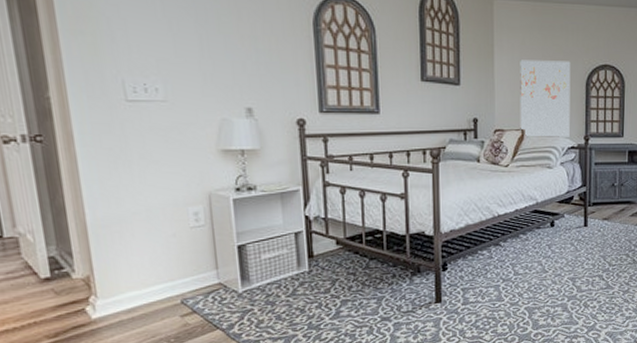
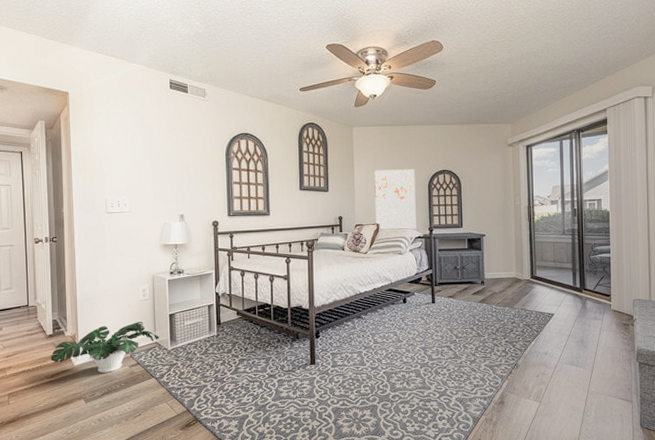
potted plant: none [50,256,224,327] -> present [50,322,159,373]

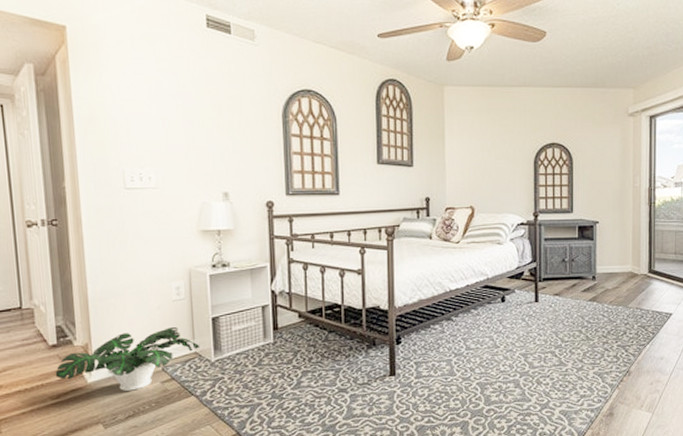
wall art: present [374,169,416,229] -> none [469,141,519,214]

